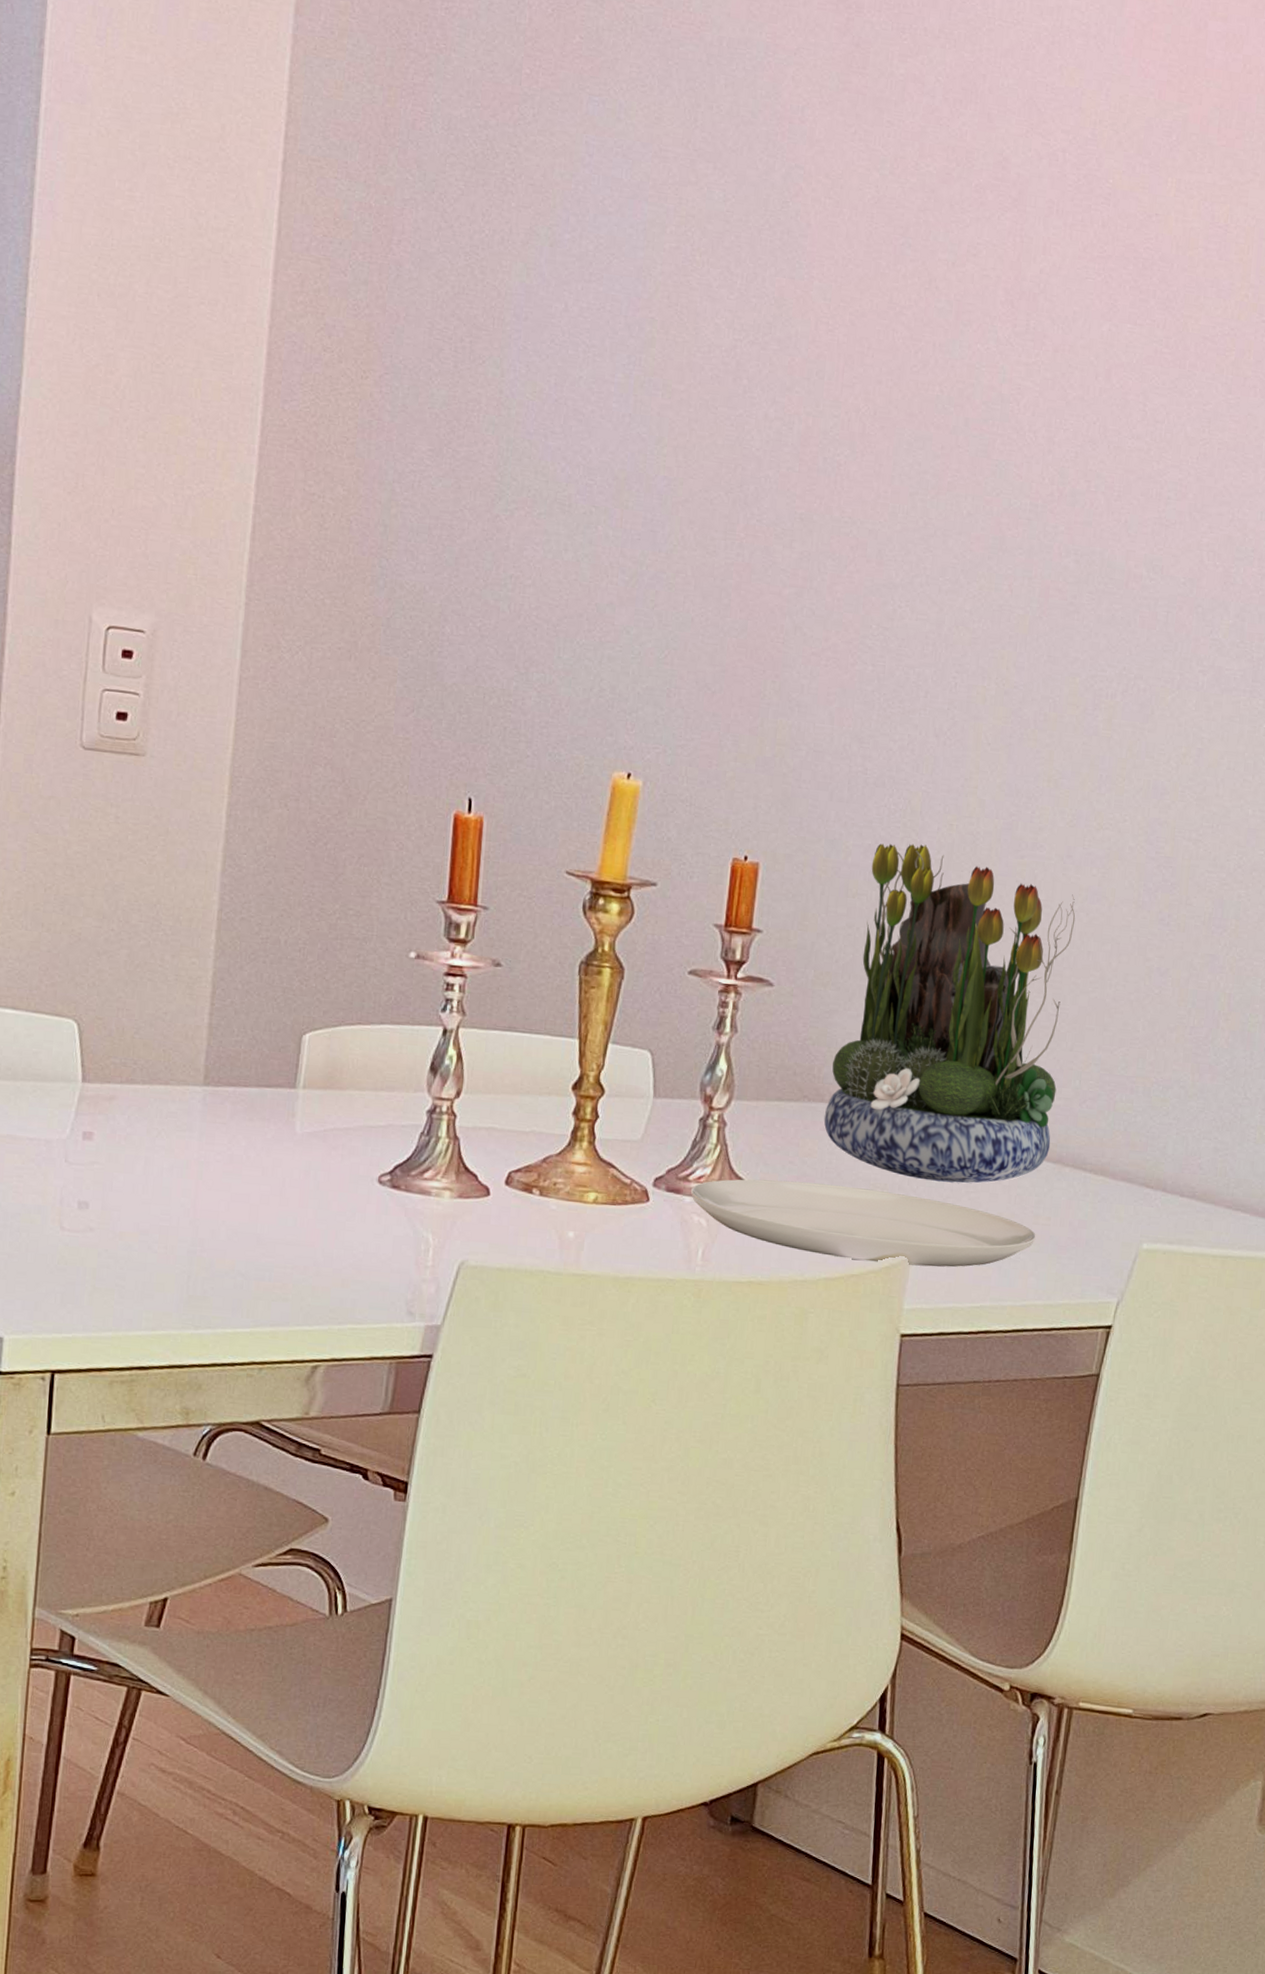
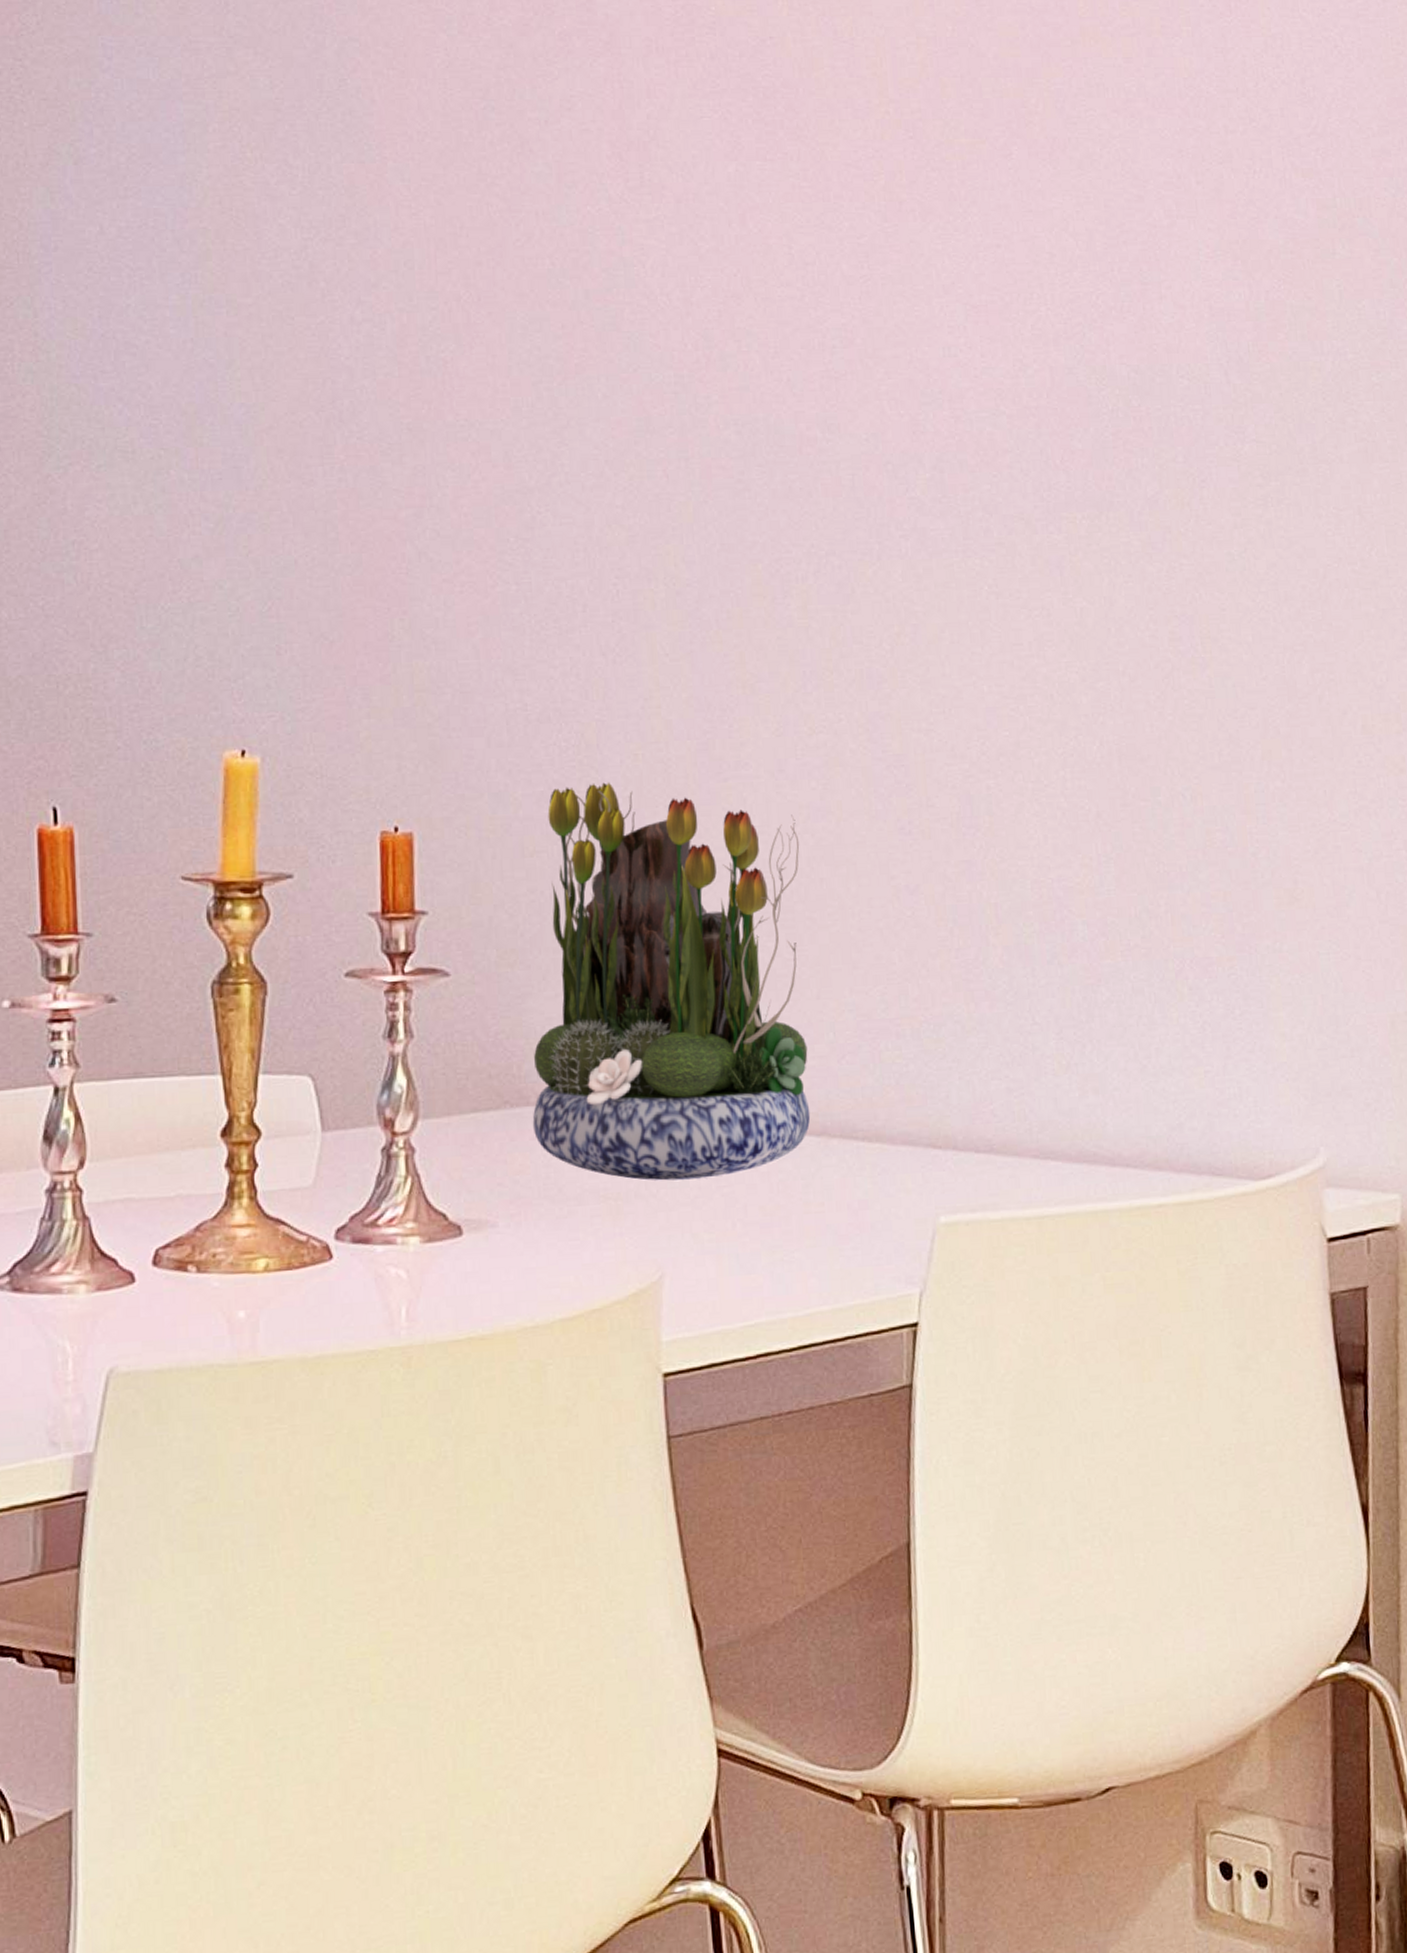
plate: present [690,1179,1036,1267] -> none [381,1201,810,1291]

